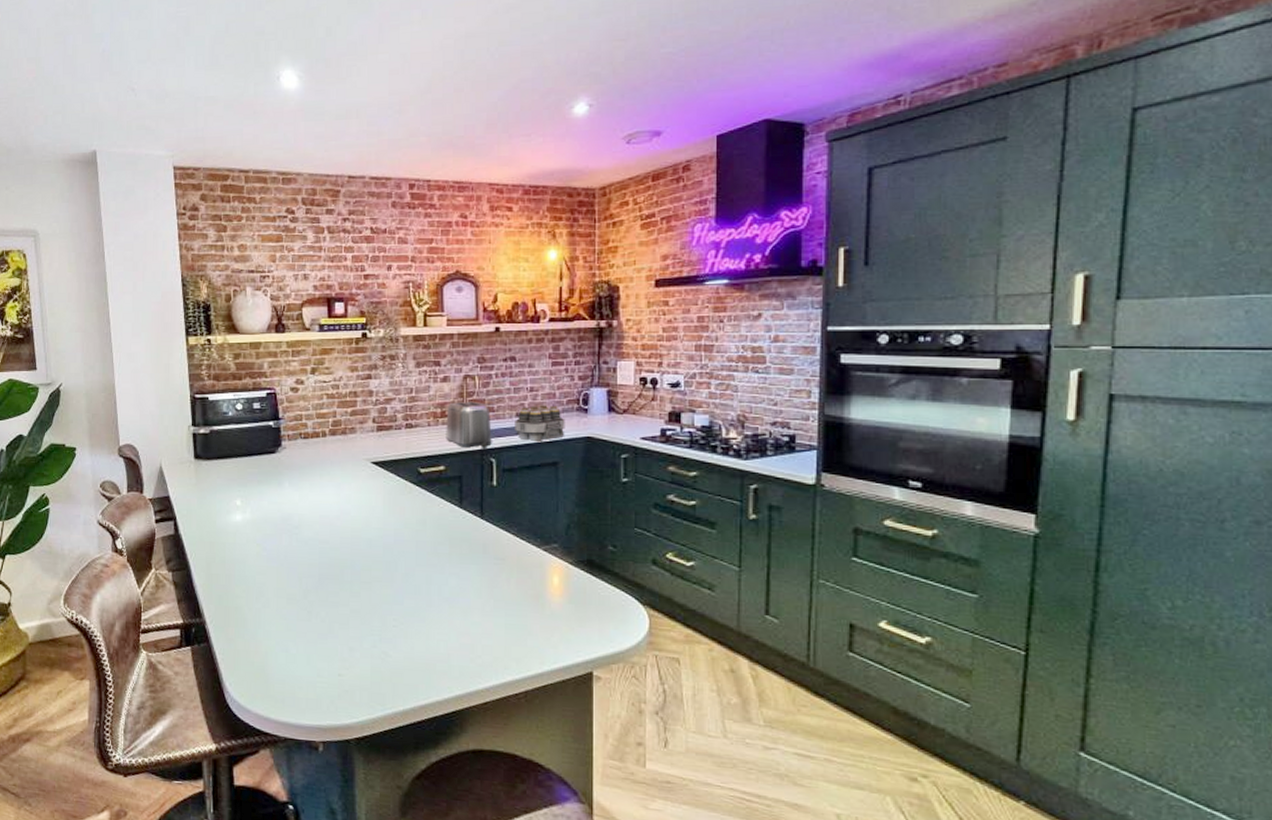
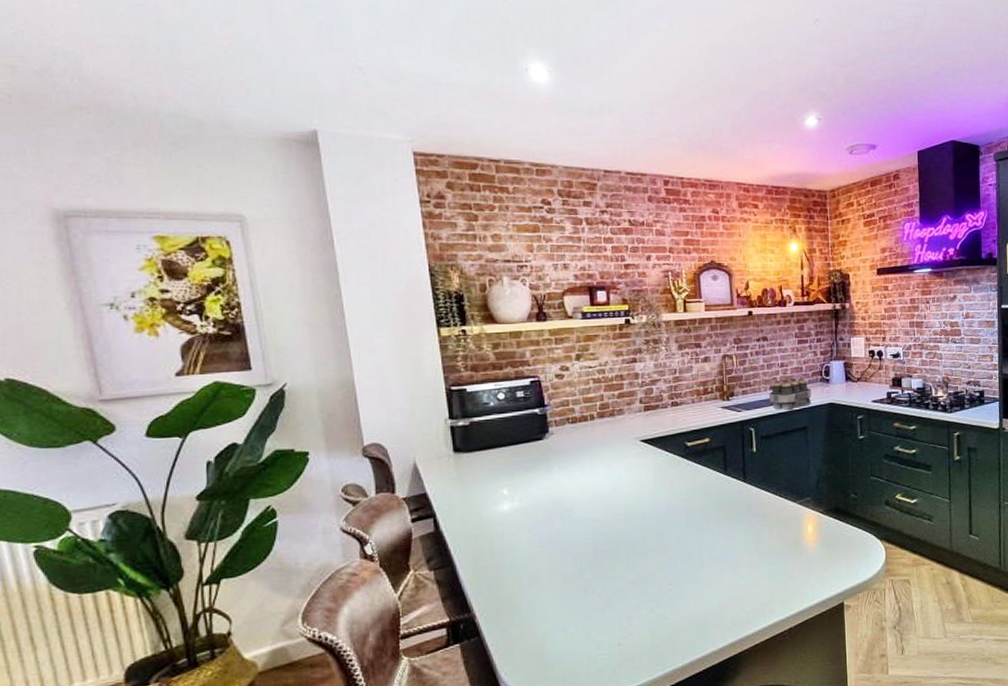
toaster: present [446,401,492,450] -> none [708,378,750,421]

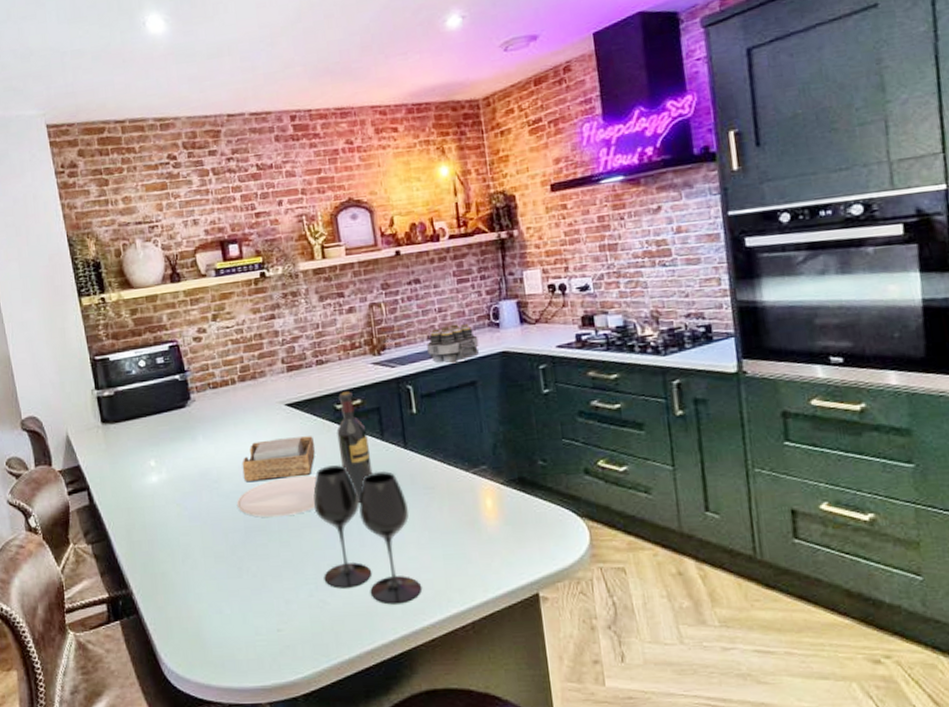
plate: none [587,504,664,543] -> present [236,475,317,518]
napkin holder: none [595,469,665,510] -> present [242,436,315,481]
wine glass: none [659,496,749,617] -> present [313,465,421,604]
wine bottle: none [685,431,715,529] -> present [336,391,373,503]

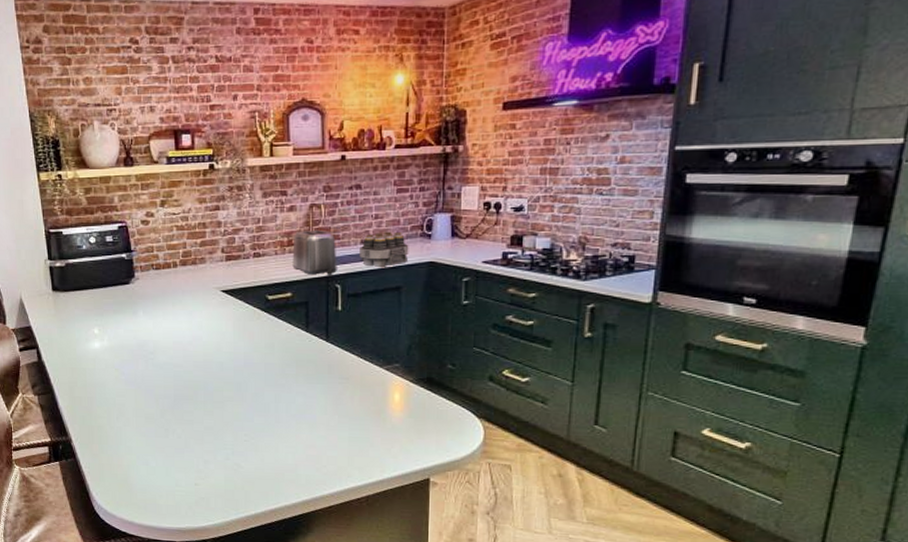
plate: present [236,475,317,518] -> none [168,355,242,390]
napkin holder: present [242,436,315,481] -> none [176,321,244,357]
wine glass: present [313,465,421,604] -> none [237,350,325,474]
wine bottle: present [336,391,373,503] -> none [266,284,295,385]
toaster: none [356,329,406,378] -> present [292,229,337,276]

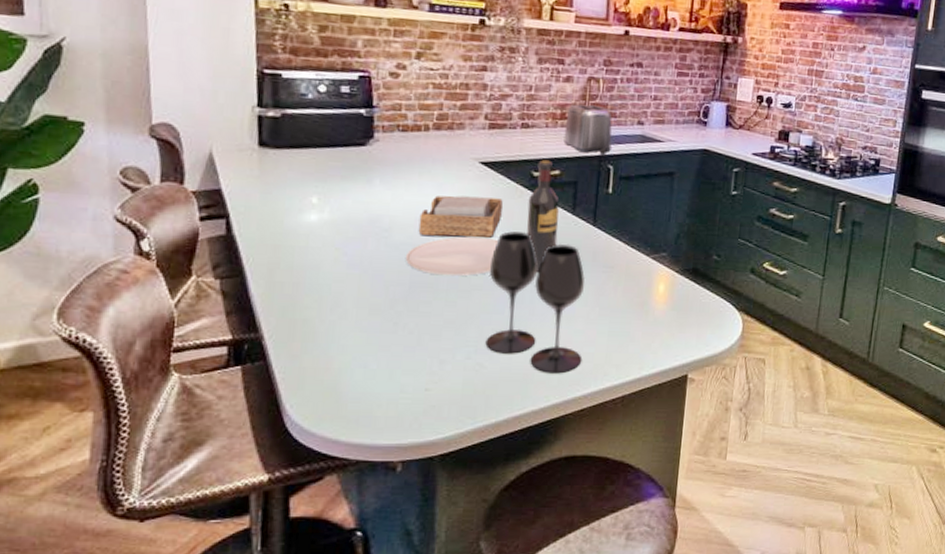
plate: none [168,355,242,390] -> present [405,236,498,277]
napkin holder: none [176,321,244,357] -> present [418,195,503,238]
wine glass: none [237,350,325,474] -> present [485,231,586,374]
wine bottle: none [266,284,295,385] -> present [527,159,560,272]
spice rack: present [359,231,409,268] -> none [635,114,685,152]

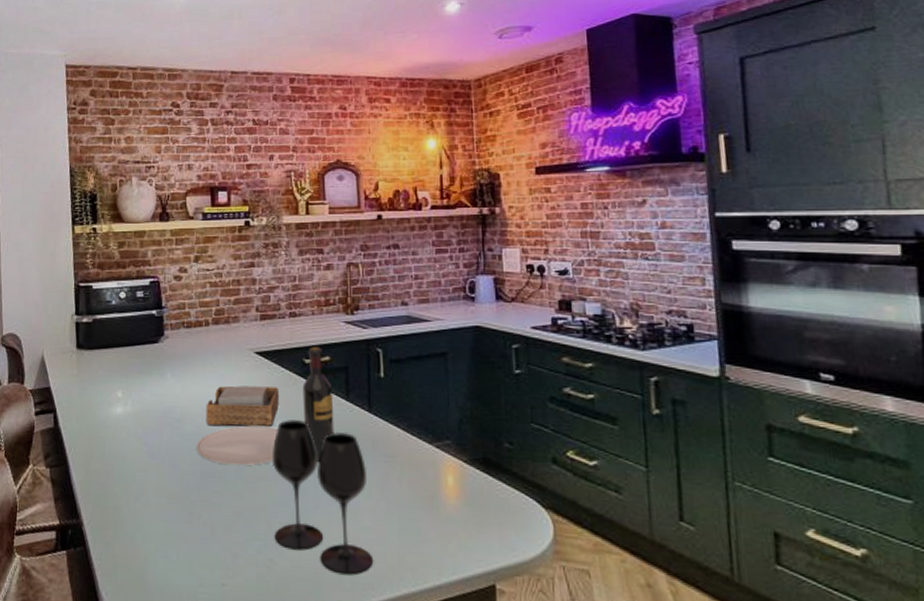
toaster: present [563,104,612,156] -> none [330,289,378,339]

